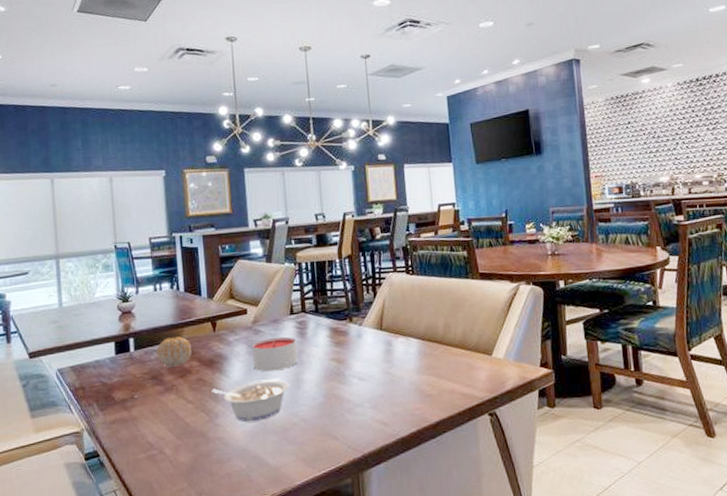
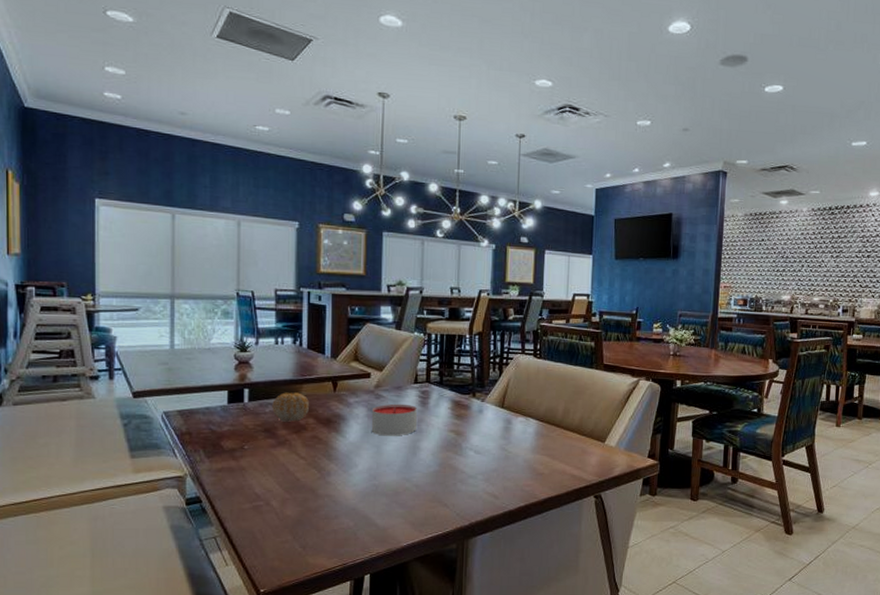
legume: present [212,380,290,422] -> none [326,444,406,483]

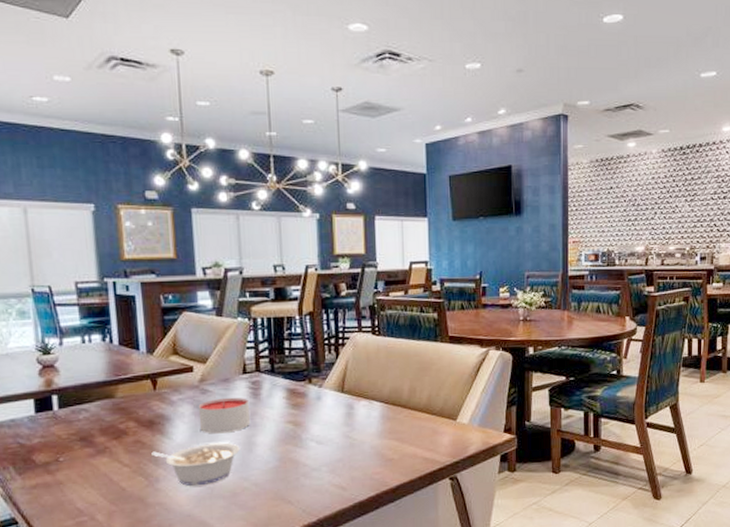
fruit: present [272,392,310,422] -> none [86,394,129,428]
legume: none [326,444,406,483] -> present [151,442,240,486]

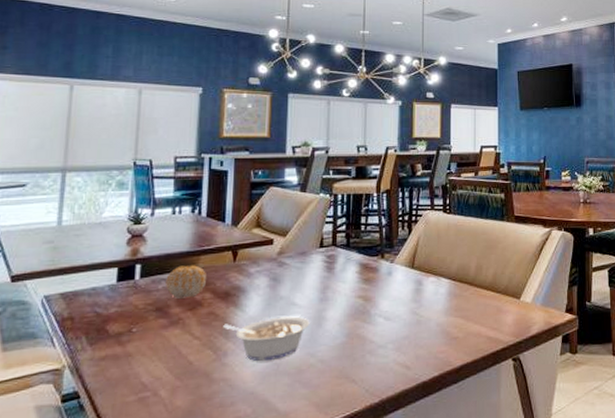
fruit: none [86,394,129,428] -> present [166,265,207,299]
candle: present [198,397,250,434] -> none [273,270,322,307]

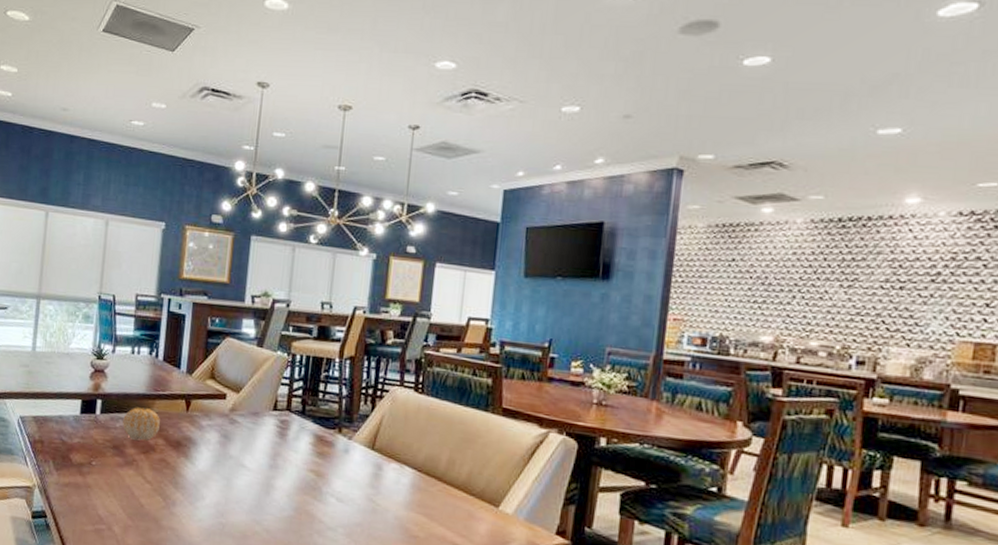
legume: present [223,316,310,362] -> none [173,473,258,520]

